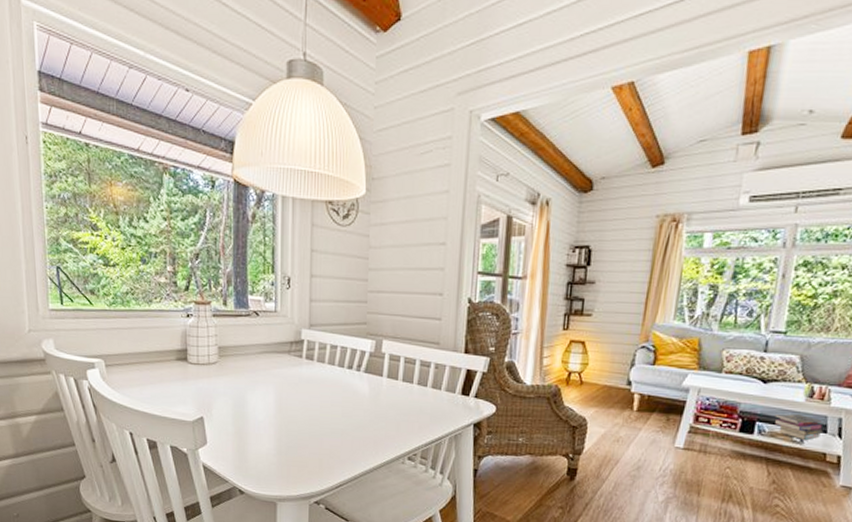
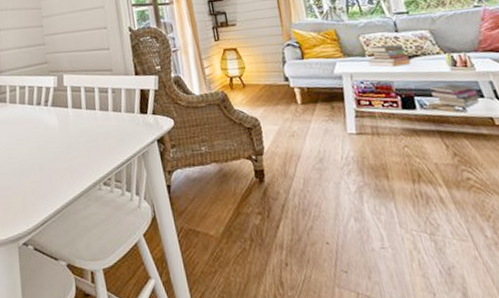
books: none [722,364,768,389] -> present [368,45,411,67]

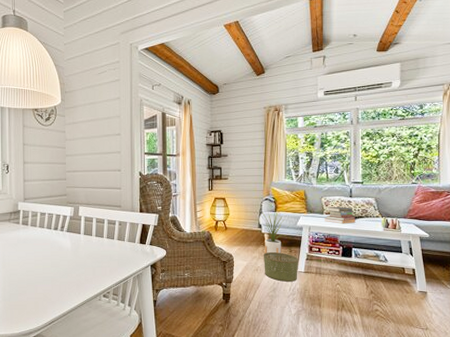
house plant: none [284,55,324,121] -> present [260,209,289,261]
basket: none [297,110,349,149] -> present [263,252,299,282]
books: present [429,83,480,108] -> none [364,241,399,260]

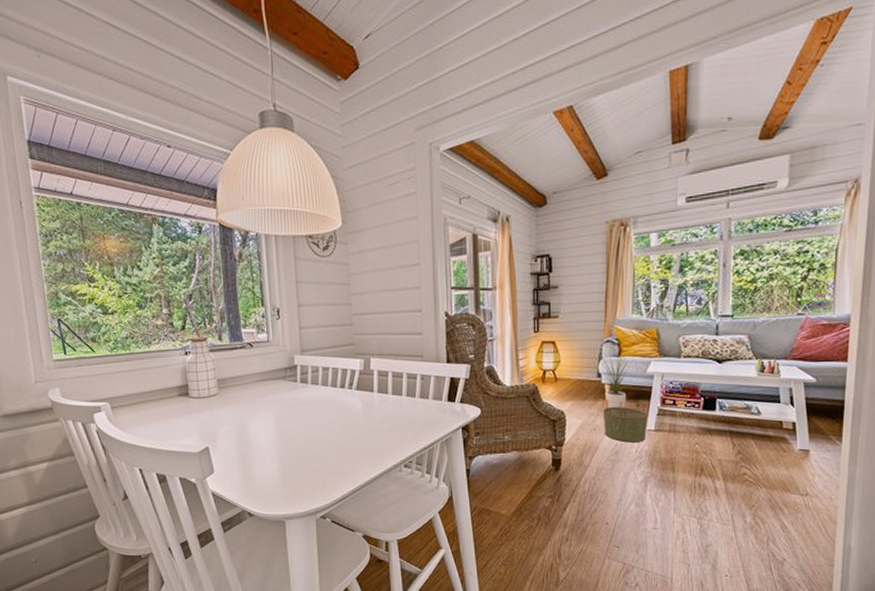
books: present [325,207,356,224] -> none [682,348,722,370]

